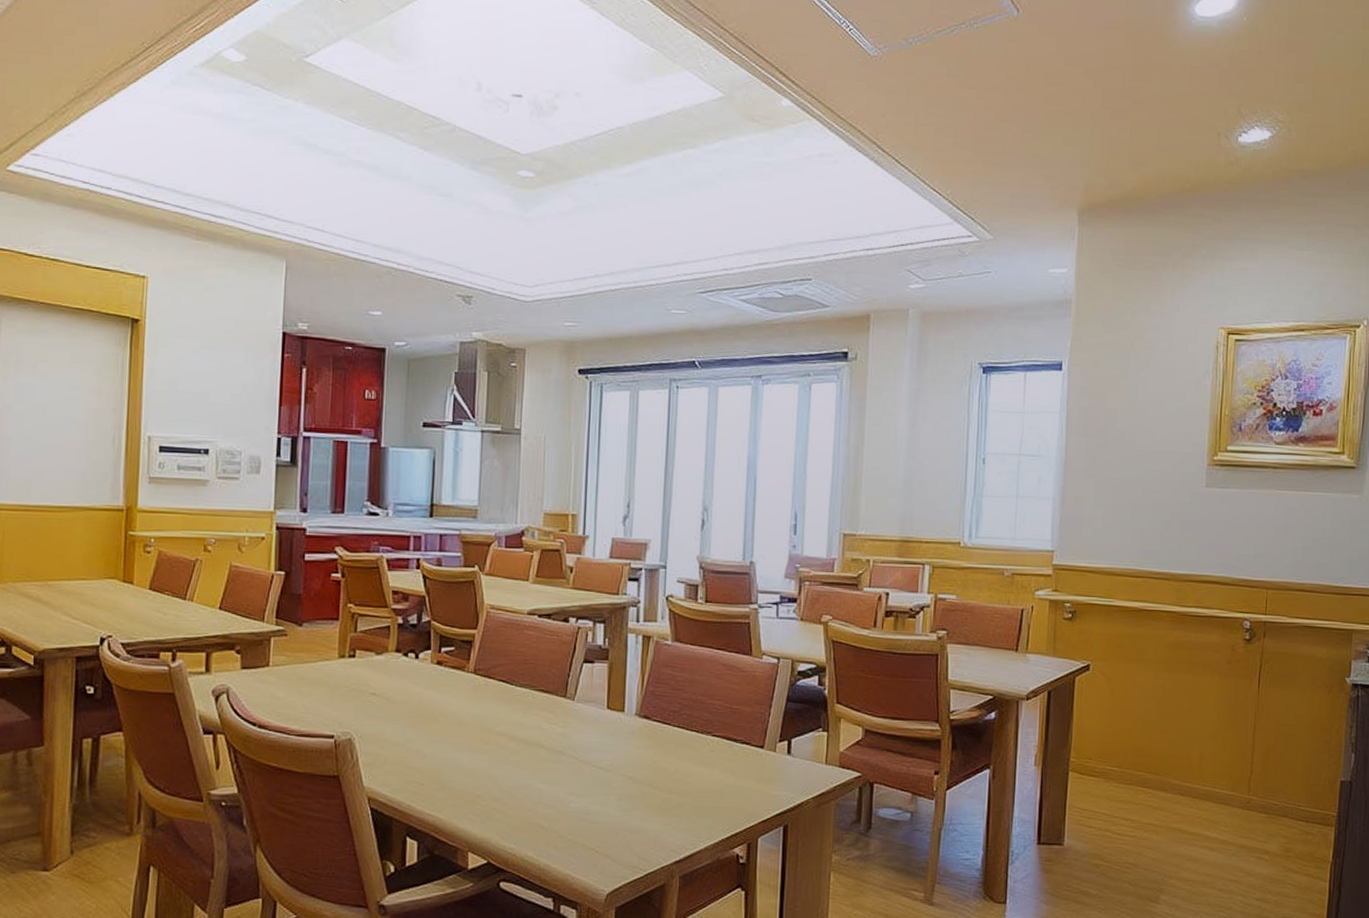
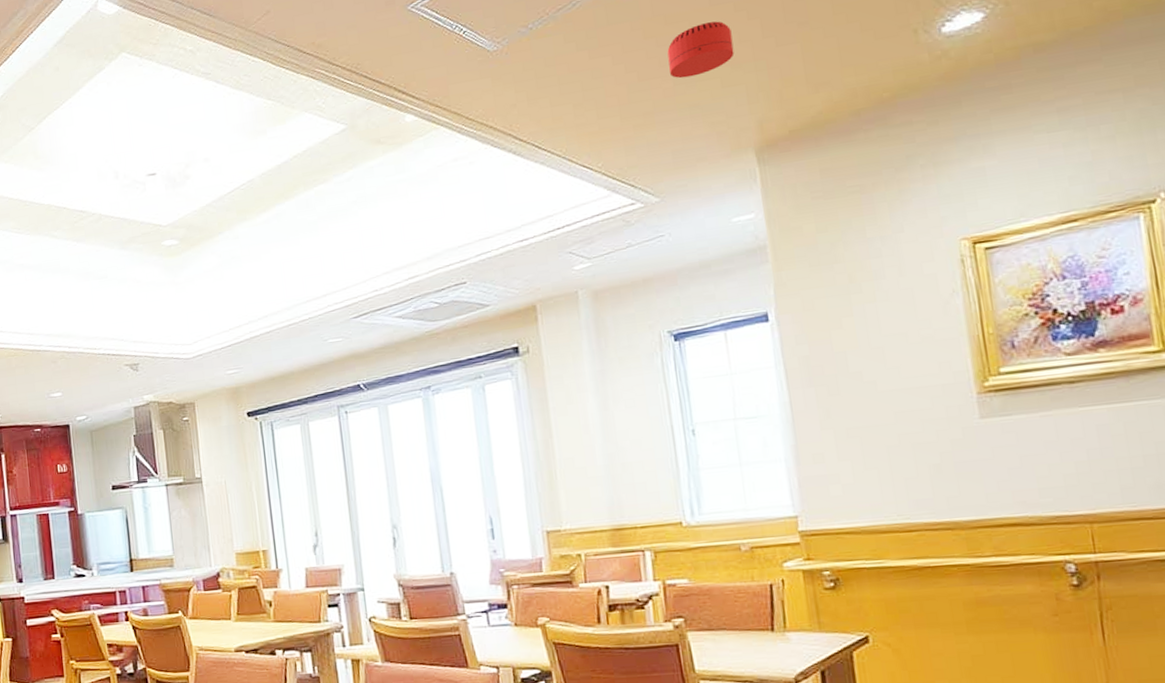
smoke detector: none [1022,80,1078,128] -> present [667,21,735,79]

